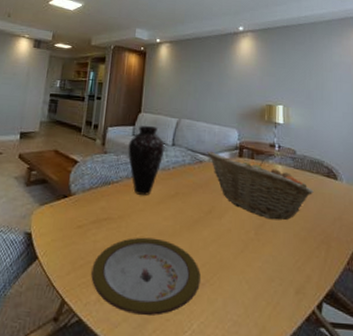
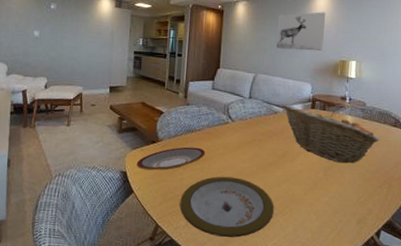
plate: none [43,202,124,231] -> present [136,147,206,171]
vase: present [128,125,165,195] -> none [208,80,243,142]
wall art: none [200,54,250,96] -> present [276,12,326,52]

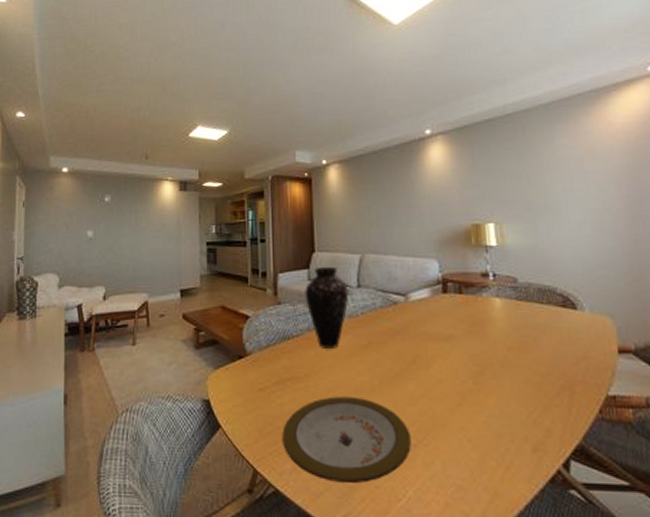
plate: present [136,147,206,171] -> none [221,360,309,396]
vase: none [208,80,243,142] -> present [305,266,349,348]
wall art: present [276,12,326,52] -> none [381,164,447,218]
fruit basket: present [282,103,380,164] -> none [402,289,546,365]

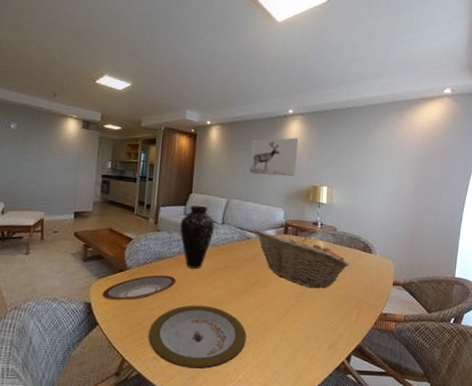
plate: none [221,360,309,396] -> present [102,275,177,301]
wall art: none [381,164,447,218] -> present [249,137,299,177]
fruit basket: none [402,289,546,365] -> present [255,228,350,289]

